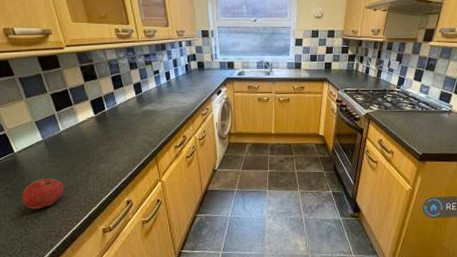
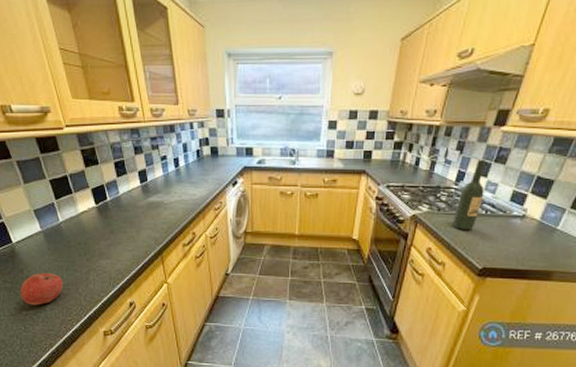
wine bottle: none [397,67,420,125] -> present [452,159,486,231]

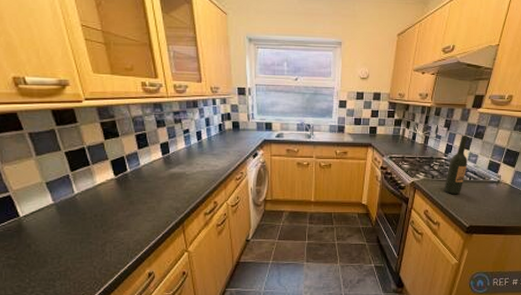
apple: present [21,273,63,305] -> none [27,247,76,282]

